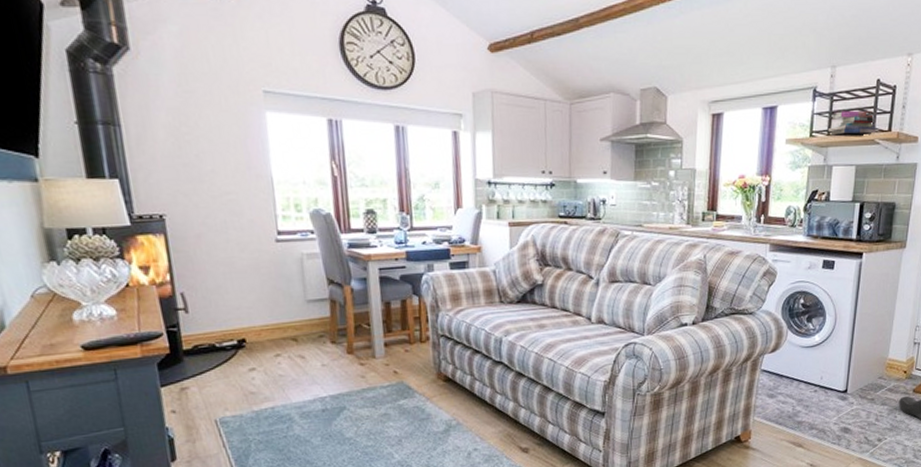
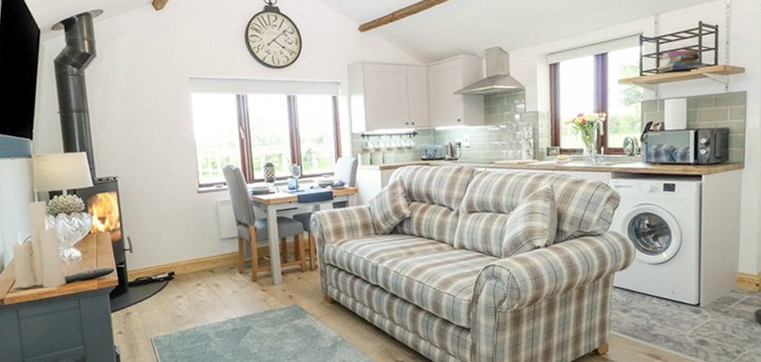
candle: none [14,225,98,355] -> present [12,189,67,289]

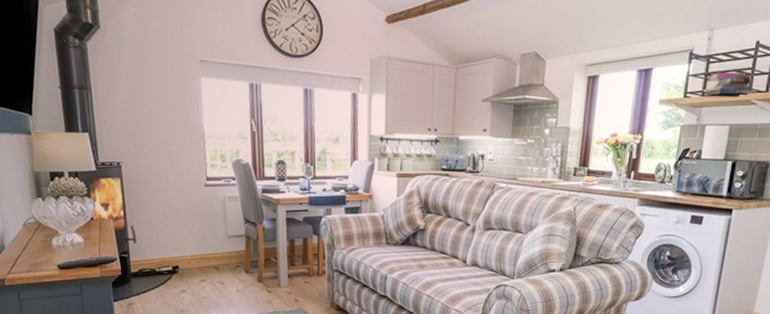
candle: present [12,189,67,289] -> none [12,169,69,273]

